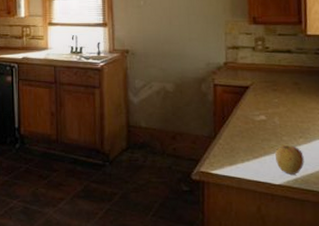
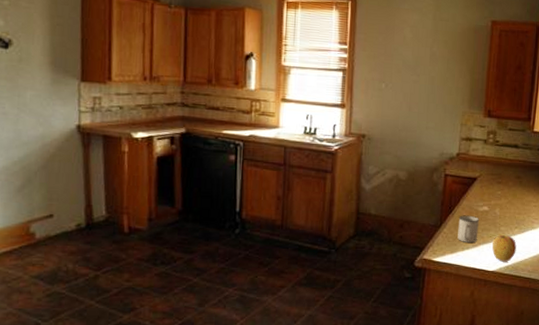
mug: none [234,125,258,155] -> present [457,215,480,244]

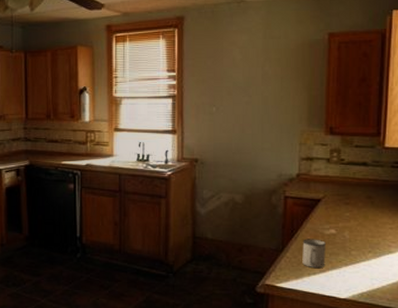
apple: present [492,235,517,262] -> none [343,260,371,289]

